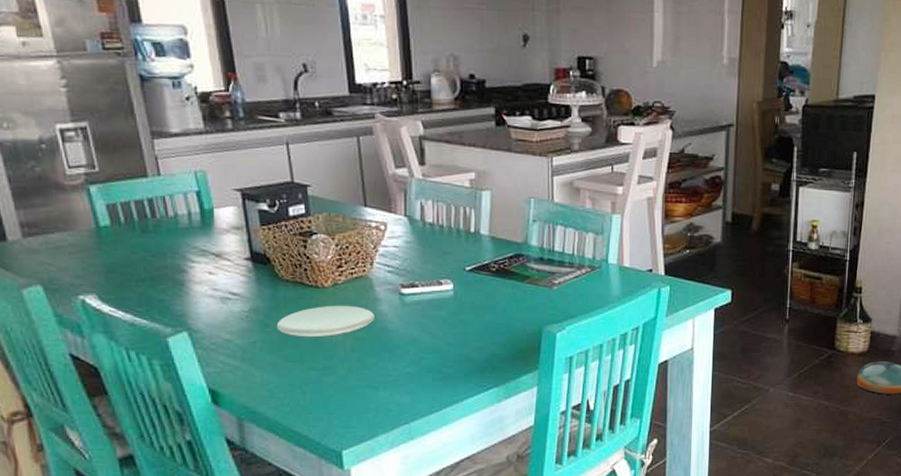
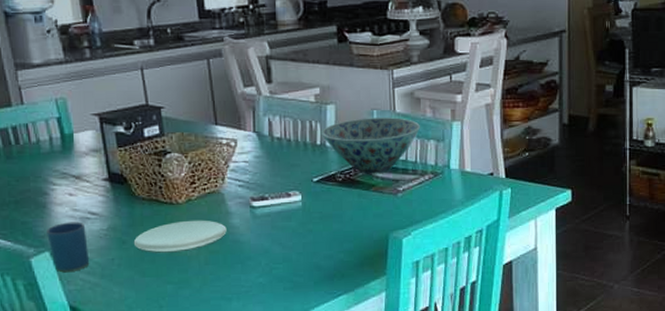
mug: none [185,301,230,353] -> present [47,221,90,272]
bowl: none [476,206,579,265] -> present [322,118,420,174]

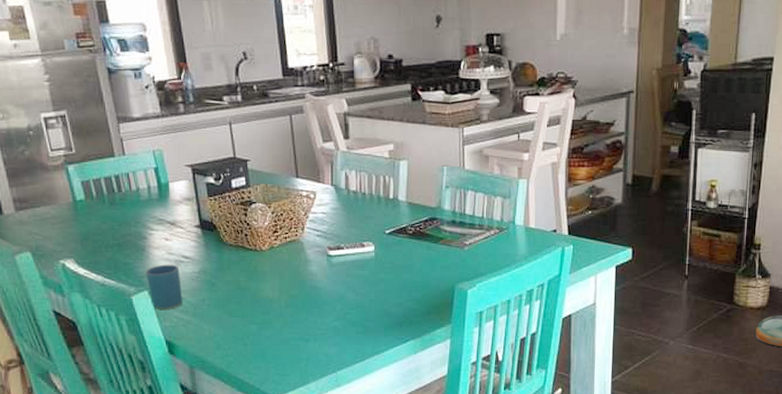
plate: present [133,220,227,254] -> none [221,266,305,297]
bowl: present [322,118,420,174] -> none [394,174,487,228]

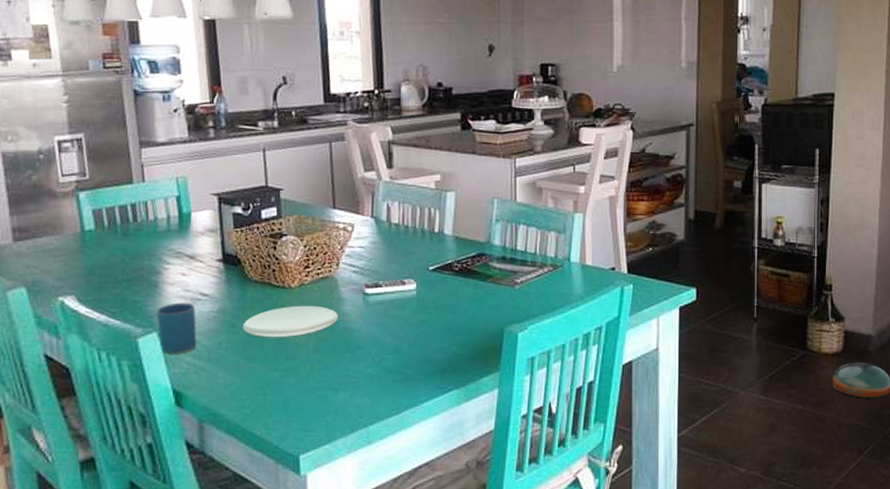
plate: none [221,266,305,297] -> present [242,305,338,340]

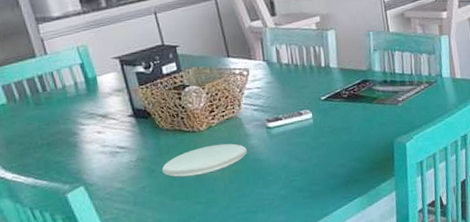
mug: present [156,302,197,354] -> none [79,156,123,204]

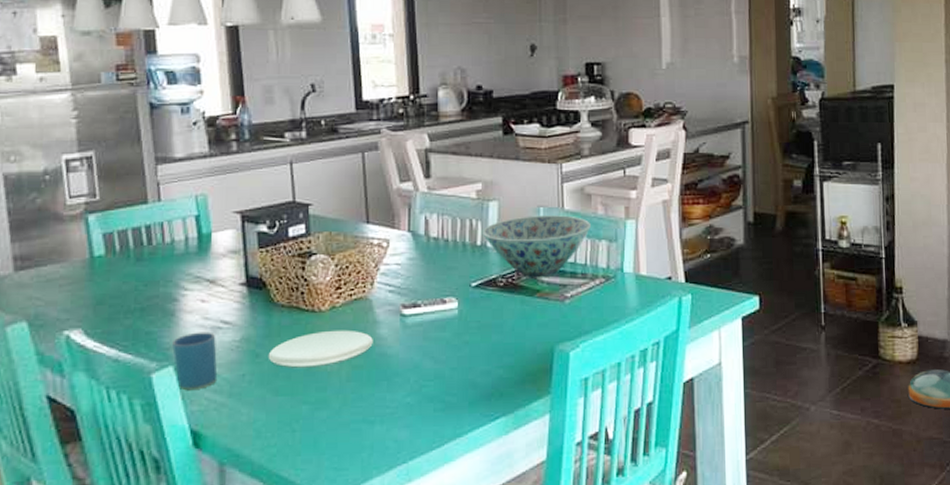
mug: none [79,156,123,204] -> present [172,332,218,390]
bowl: none [325,36,413,89] -> present [483,215,591,278]

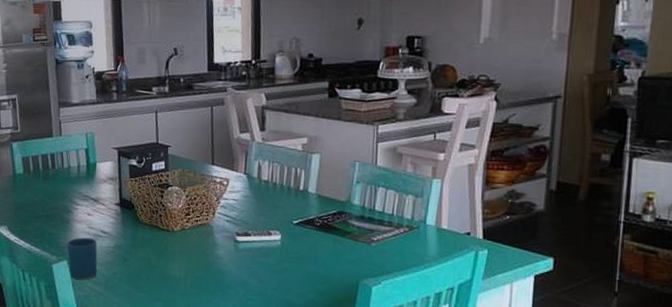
plate: present [268,330,373,369] -> none [133,247,212,275]
bowl: present [483,215,591,278] -> none [305,169,400,223]

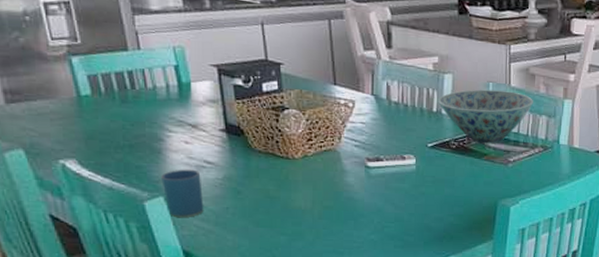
bowl: none [305,169,400,223] -> present [438,89,533,144]

